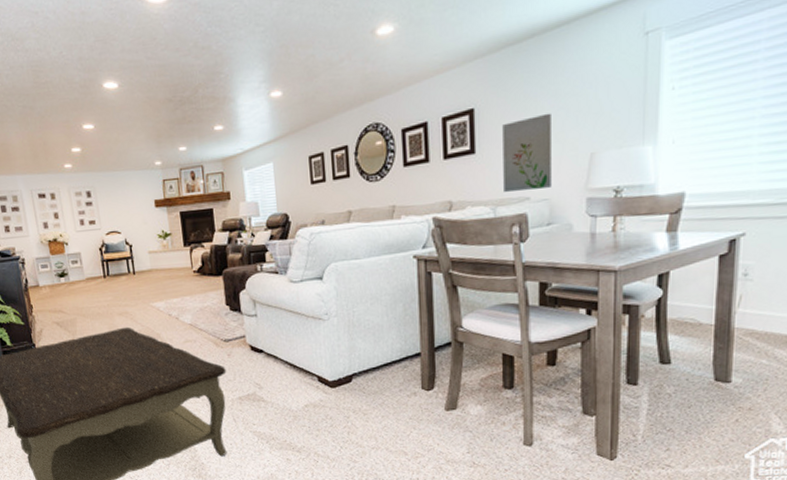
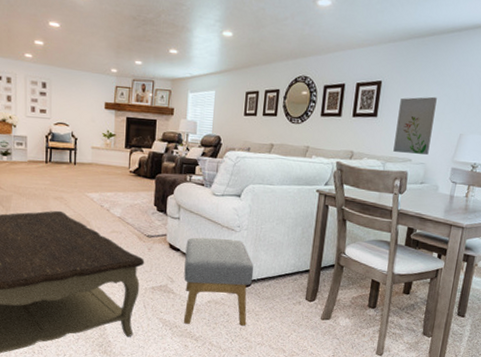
footstool: none [269,330,355,436] -> present [183,237,254,326]

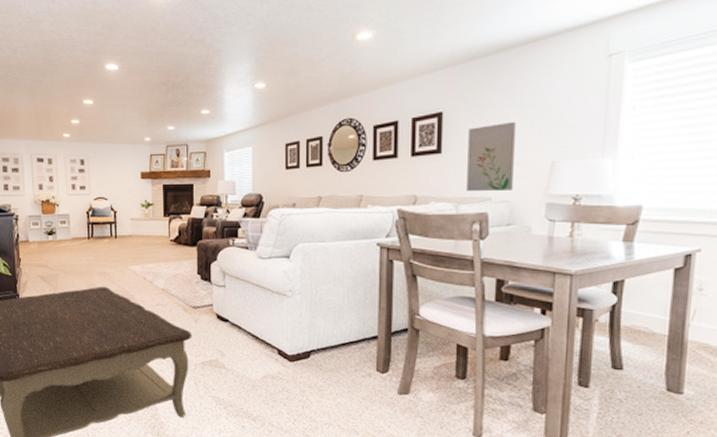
footstool: present [183,237,254,326] -> none [234,305,312,403]

